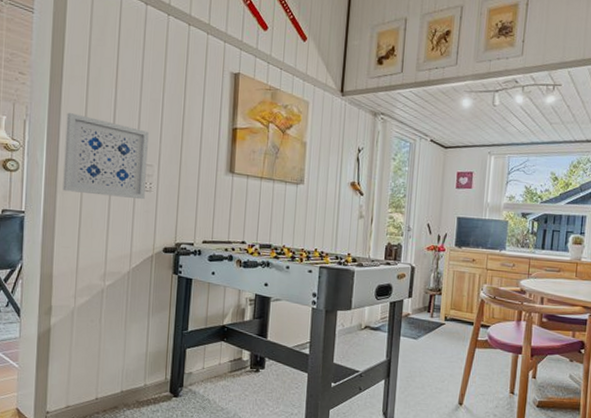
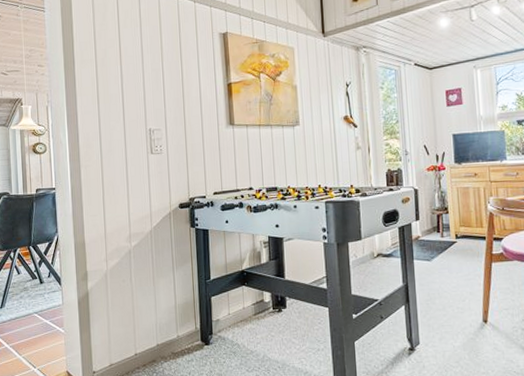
wall art: present [63,113,149,200] -> none [81,93,157,165]

